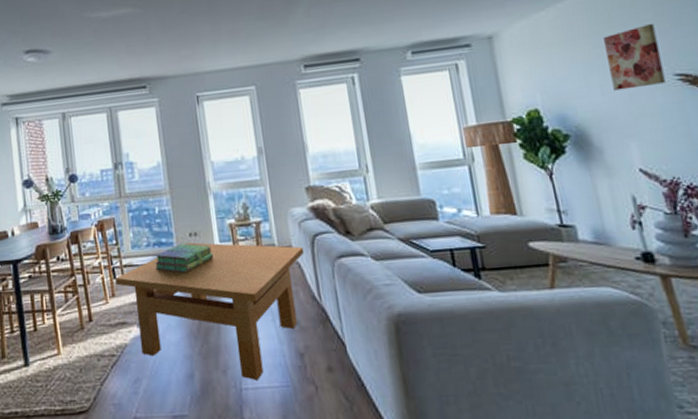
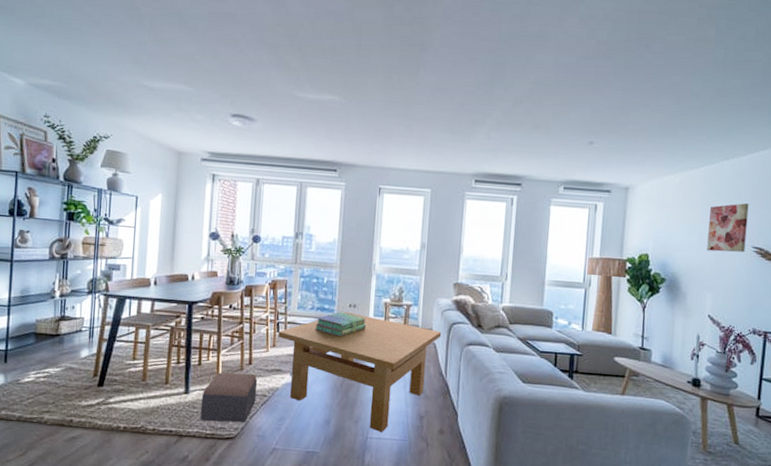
footstool: none [43,331,105,396] -> present [201,372,258,423]

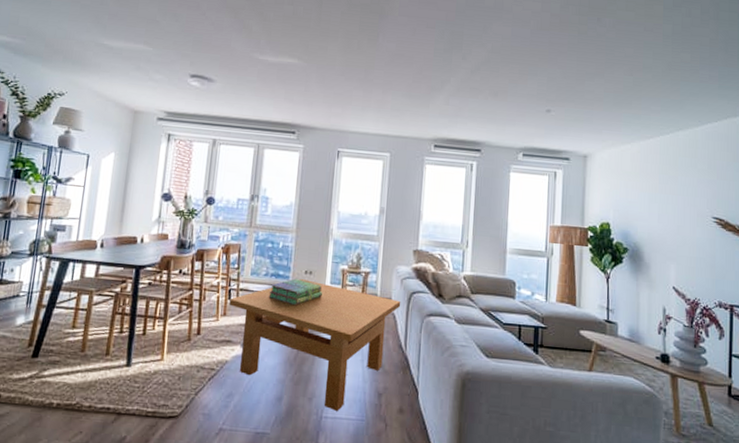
footstool: present [201,372,258,423] -> none [142,343,206,400]
wall art: present [707,203,749,252] -> none [667,173,706,223]

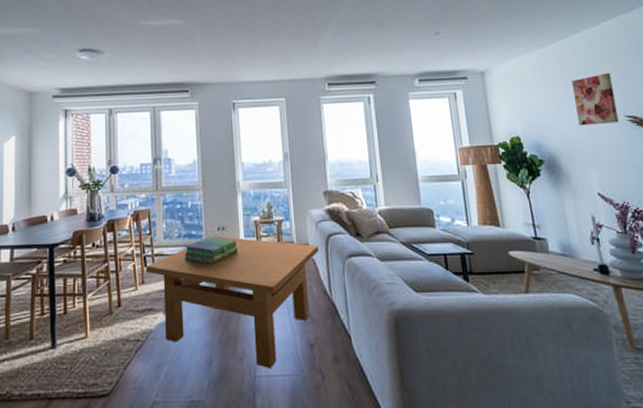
wall art: none [667,173,706,223] -> present [572,73,619,126]

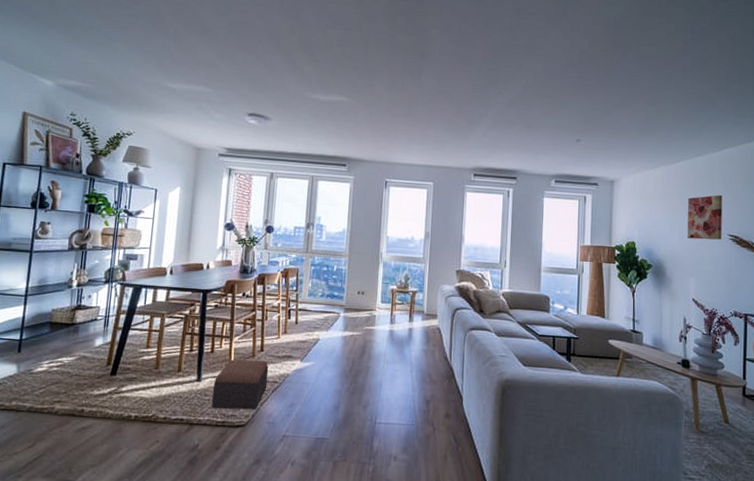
footstool: none [69,317,129,378] -> present [212,359,269,410]
table: present [146,236,319,368] -> none [289,299,446,417]
stack of books: present [184,236,238,265] -> none [325,299,374,323]

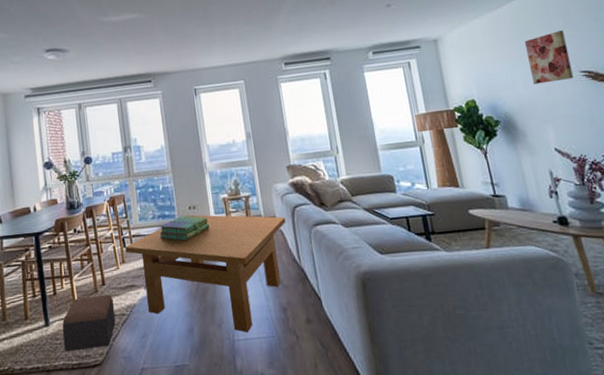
table: none [289,299,446,417] -> present [125,214,286,333]
stack of books: none [325,299,374,323] -> present [159,215,209,241]

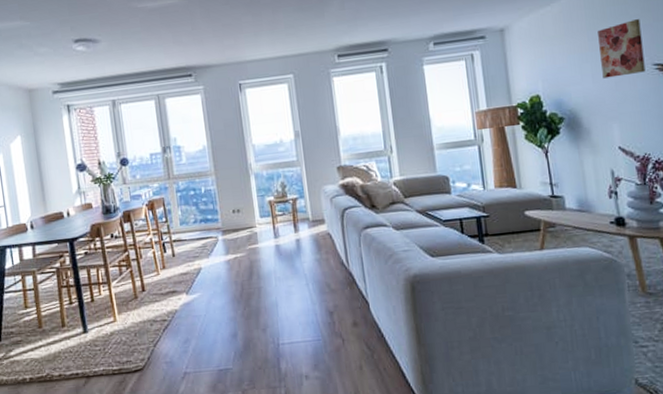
footstool: present [62,294,116,352] -> none [101,300,157,358]
table: present [125,214,286,333] -> none [165,218,335,336]
stack of books: present [159,215,209,241] -> none [201,219,254,246]

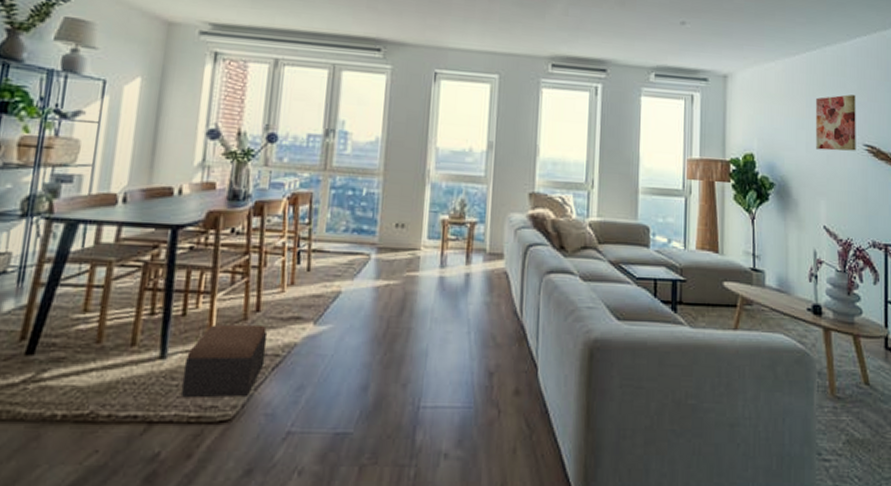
footstool: none [101,300,157,358] -> present [182,324,268,398]

